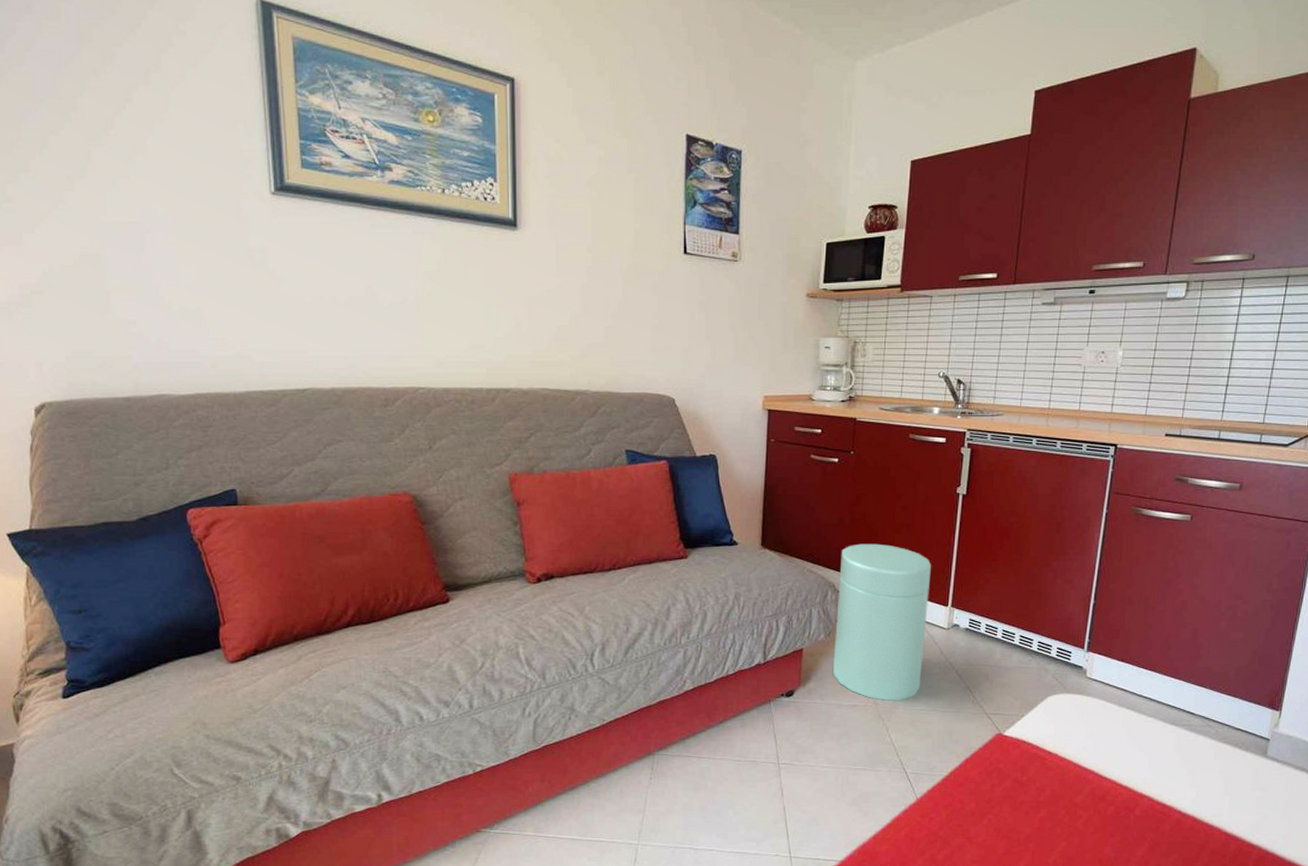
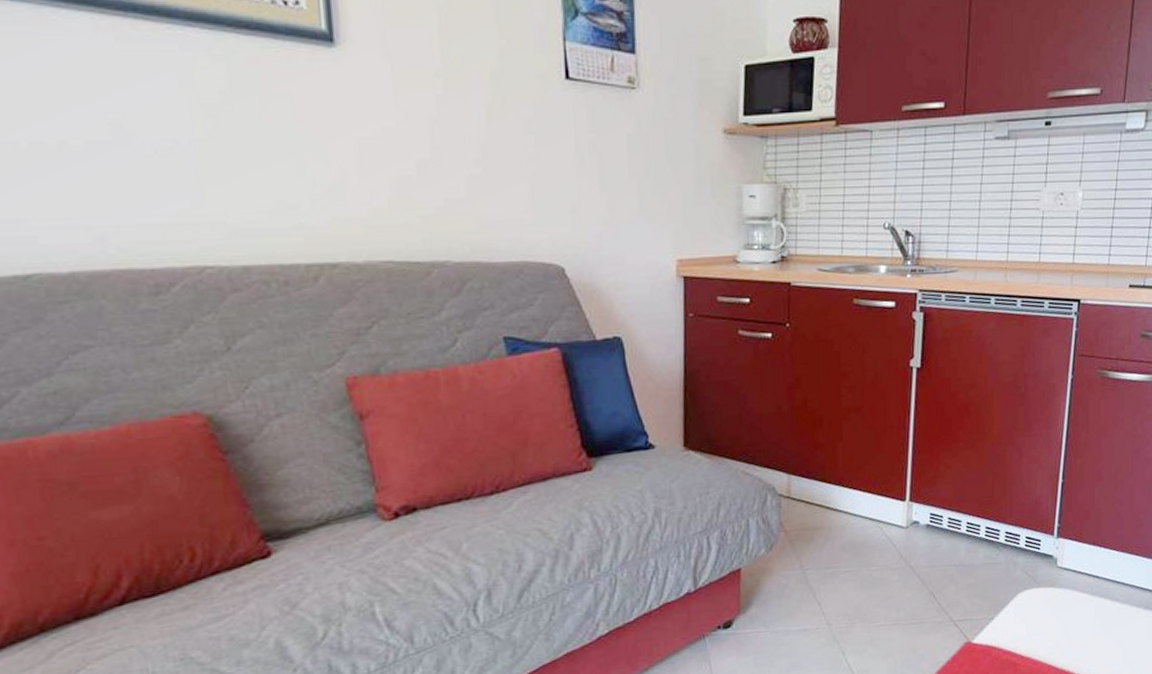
trash can: present [833,543,931,701] -> none [777,433,885,620]

